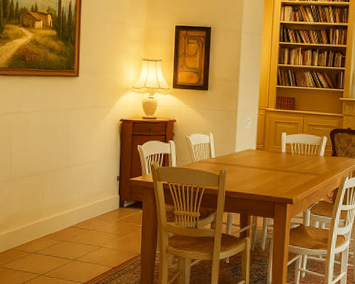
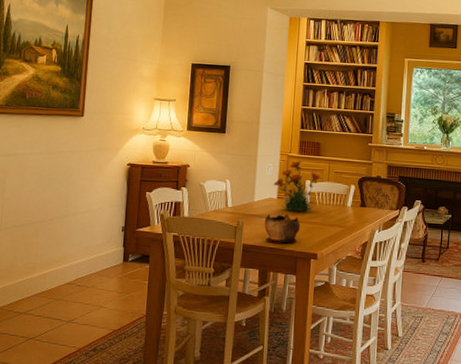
decorative bowl: none [244,164,277,190] -> present [264,214,301,244]
flower plant: none [252,115,297,162] -> present [273,161,322,212]

